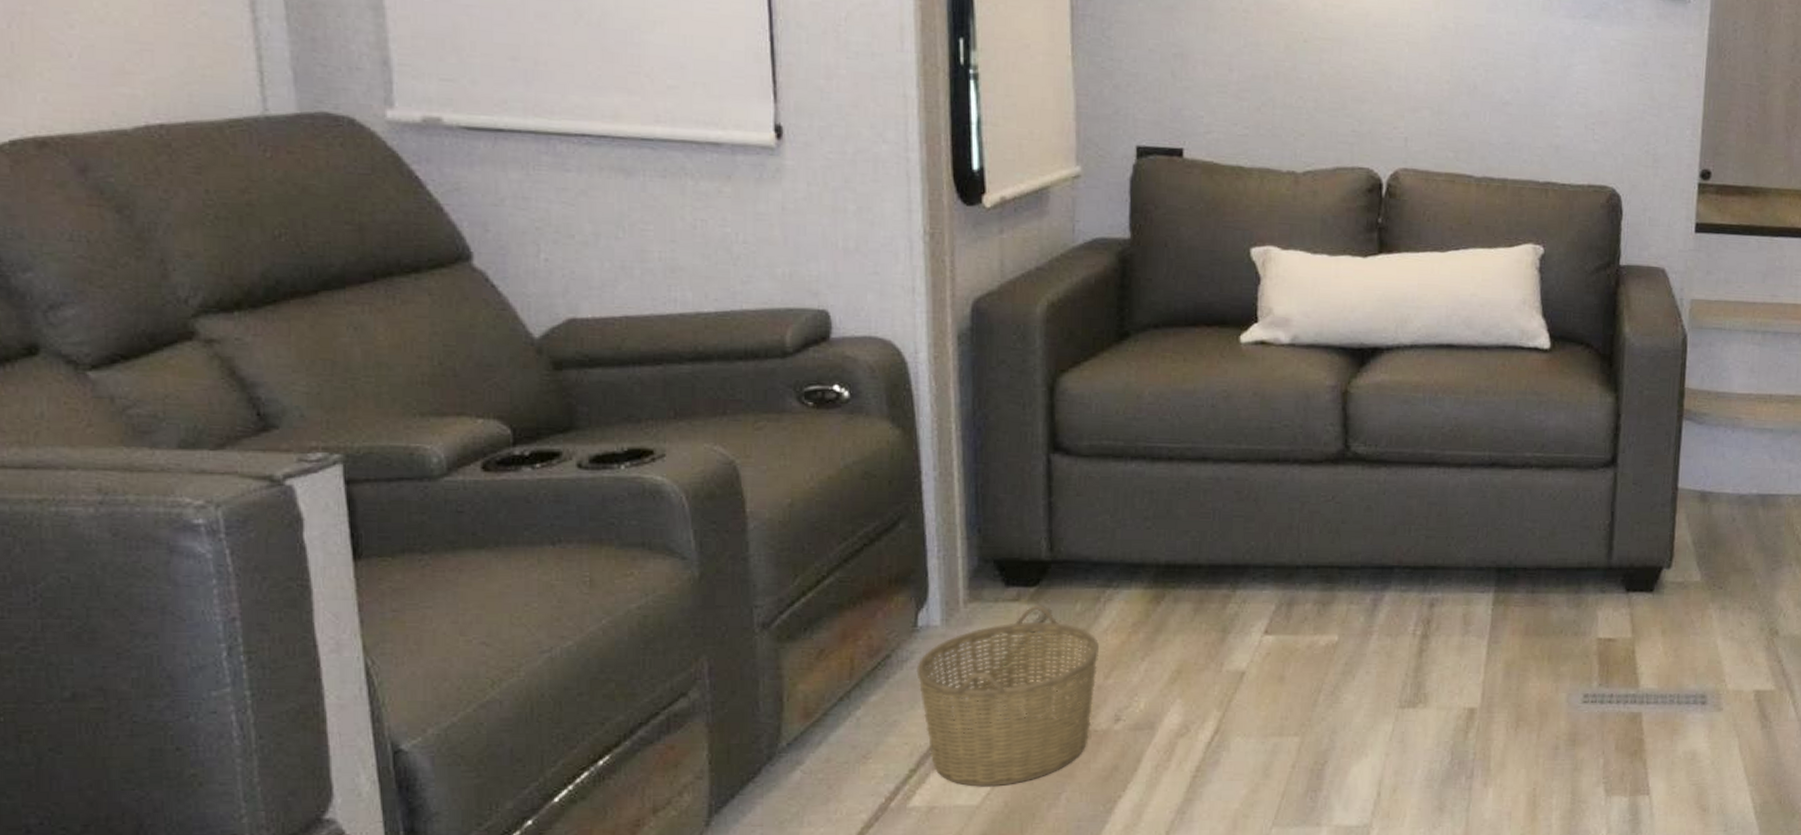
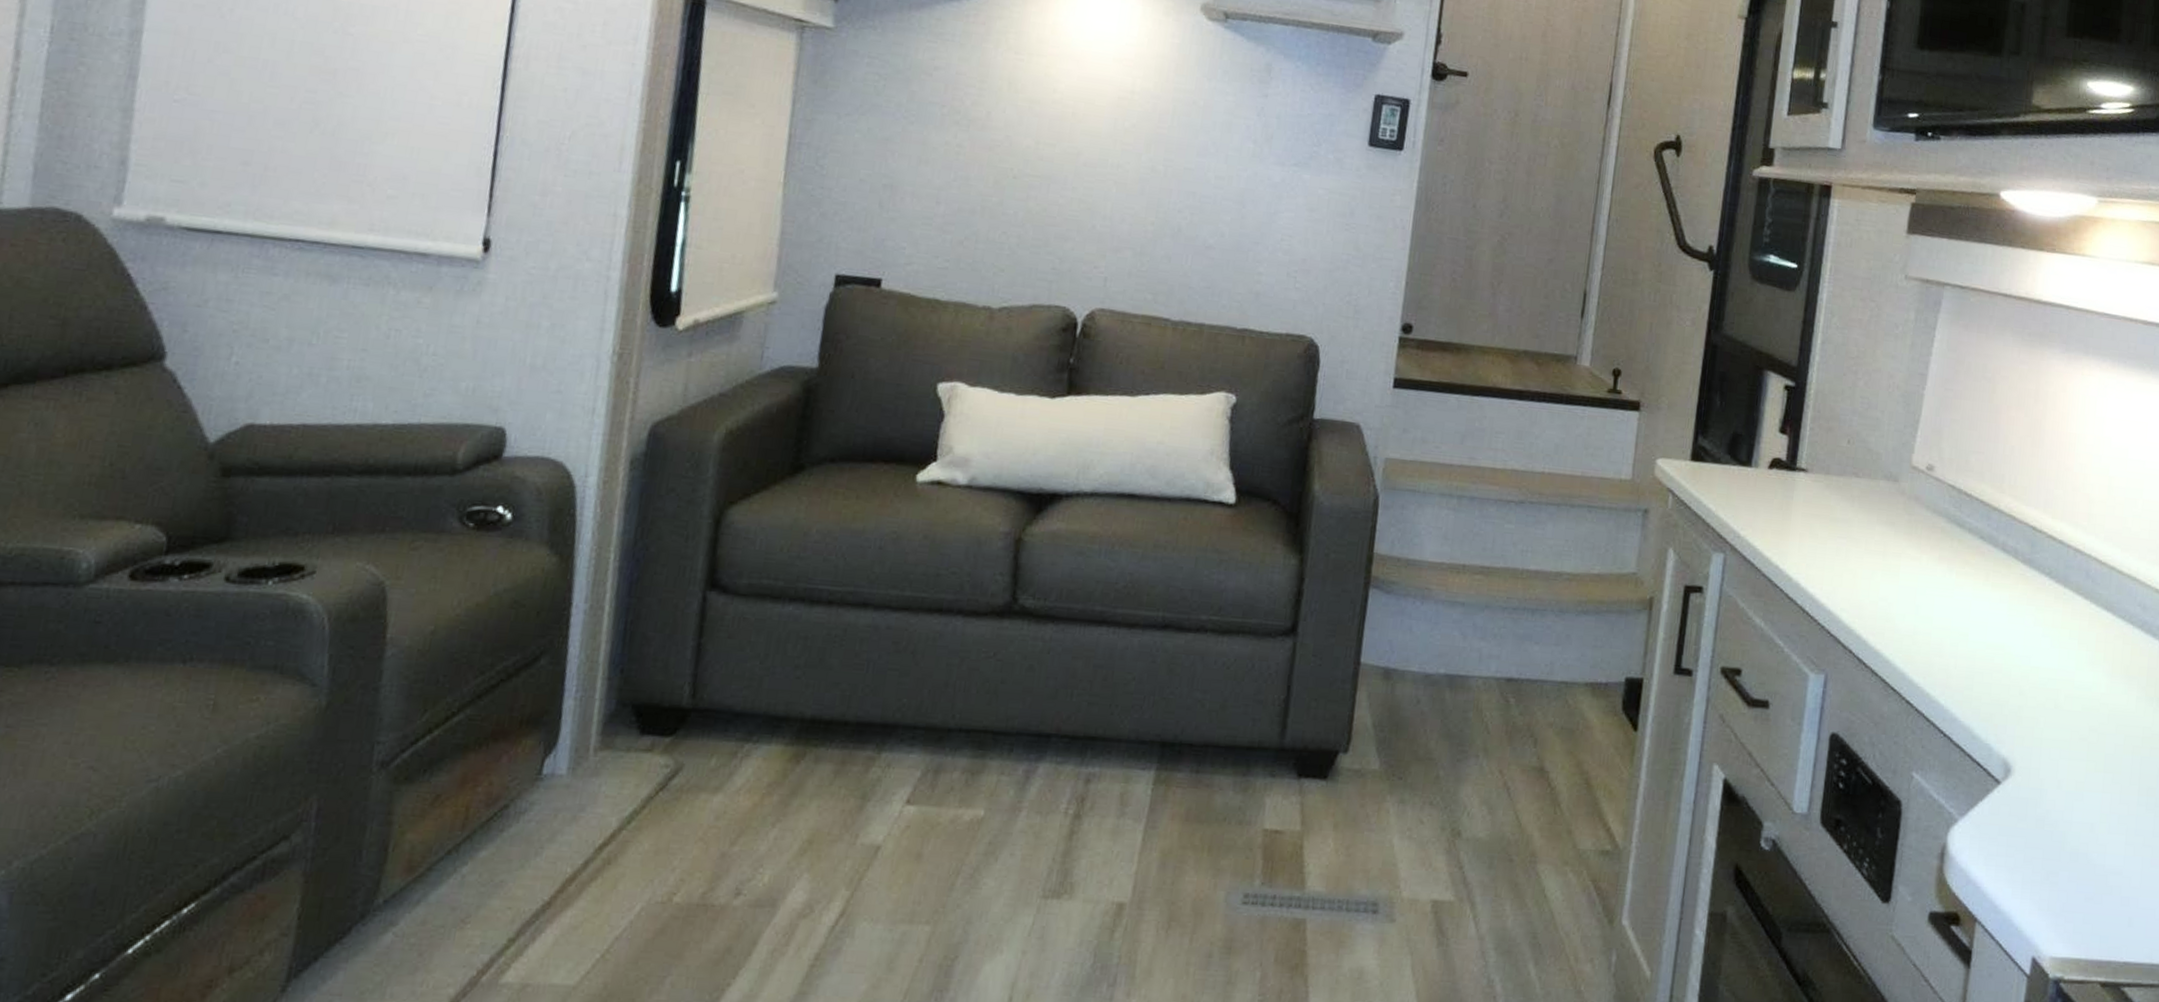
basket: present [916,605,1099,787] -> none [532,757,730,965]

